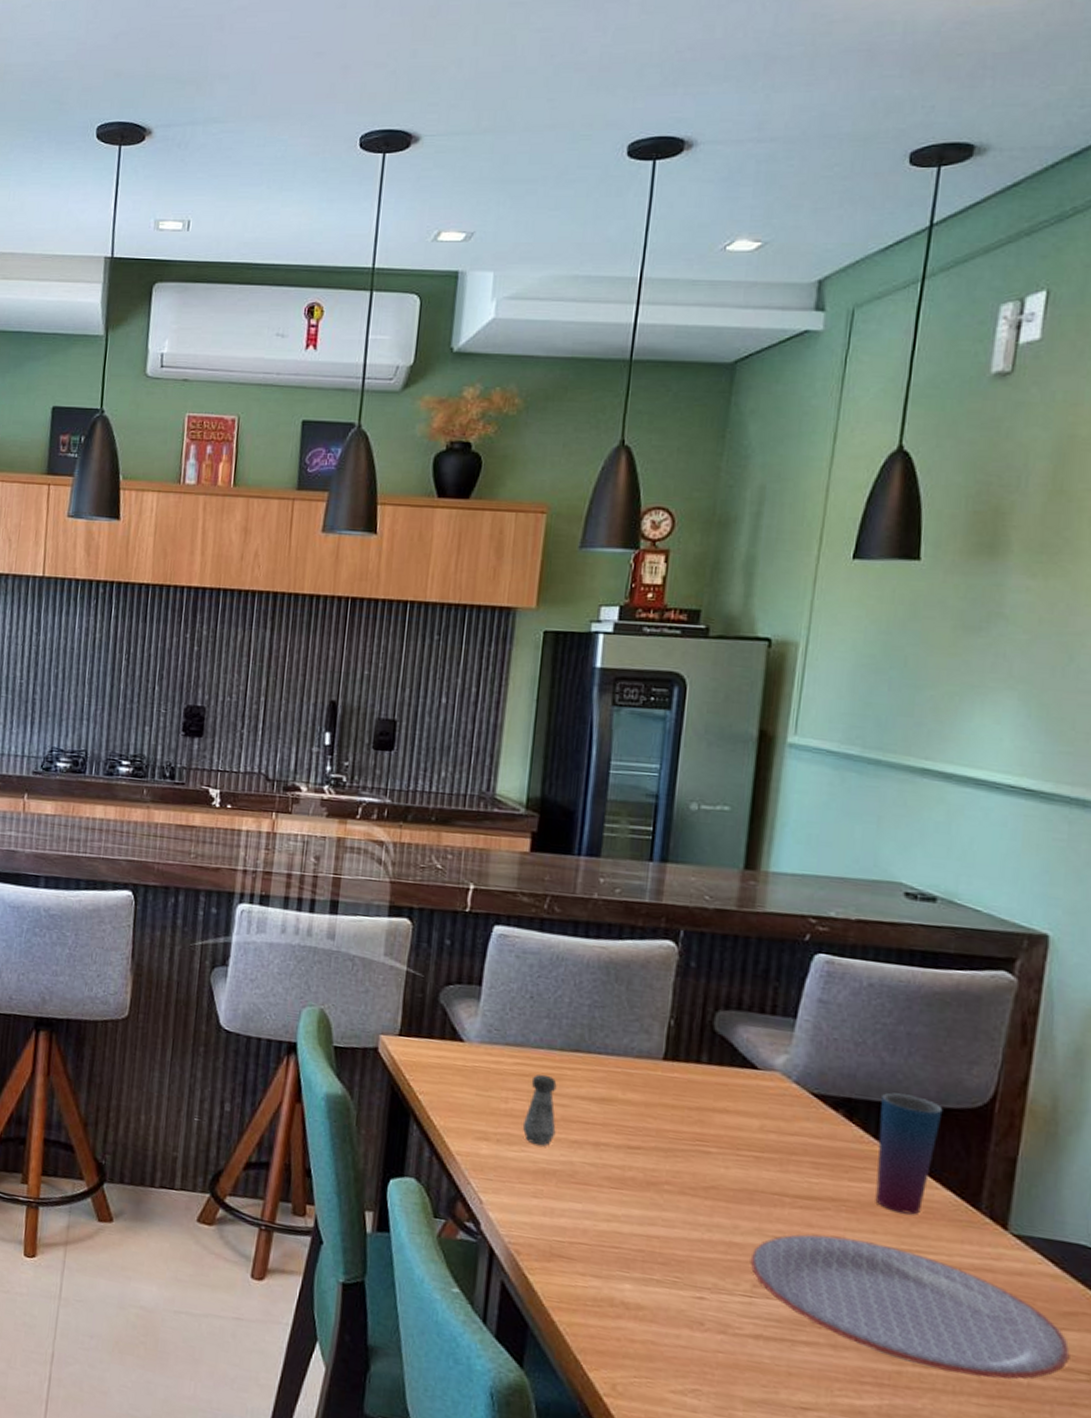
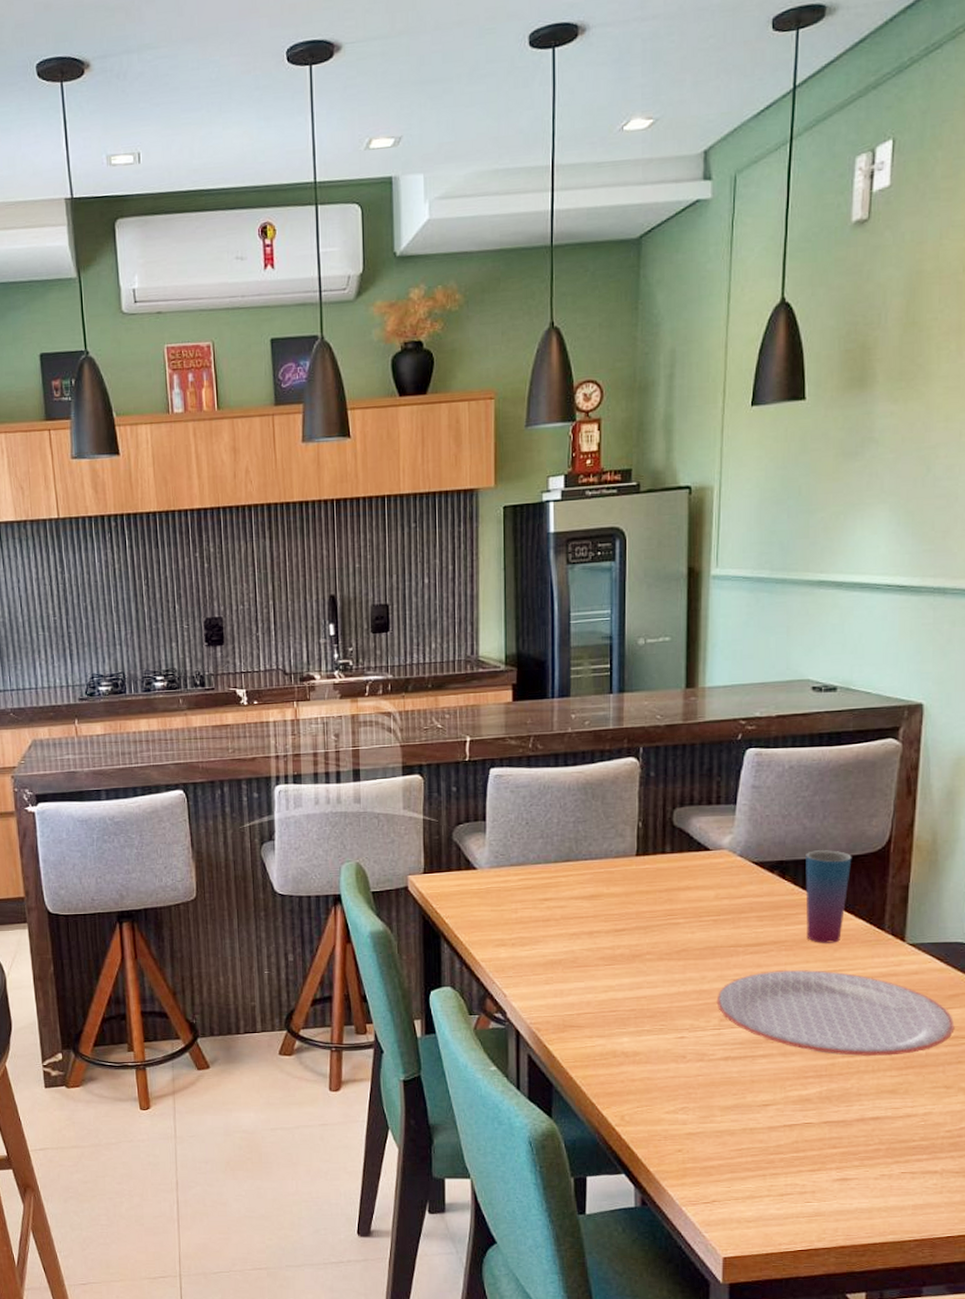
salt shaker: present [522,1074,557,1146] -> none [531,884,558,942]

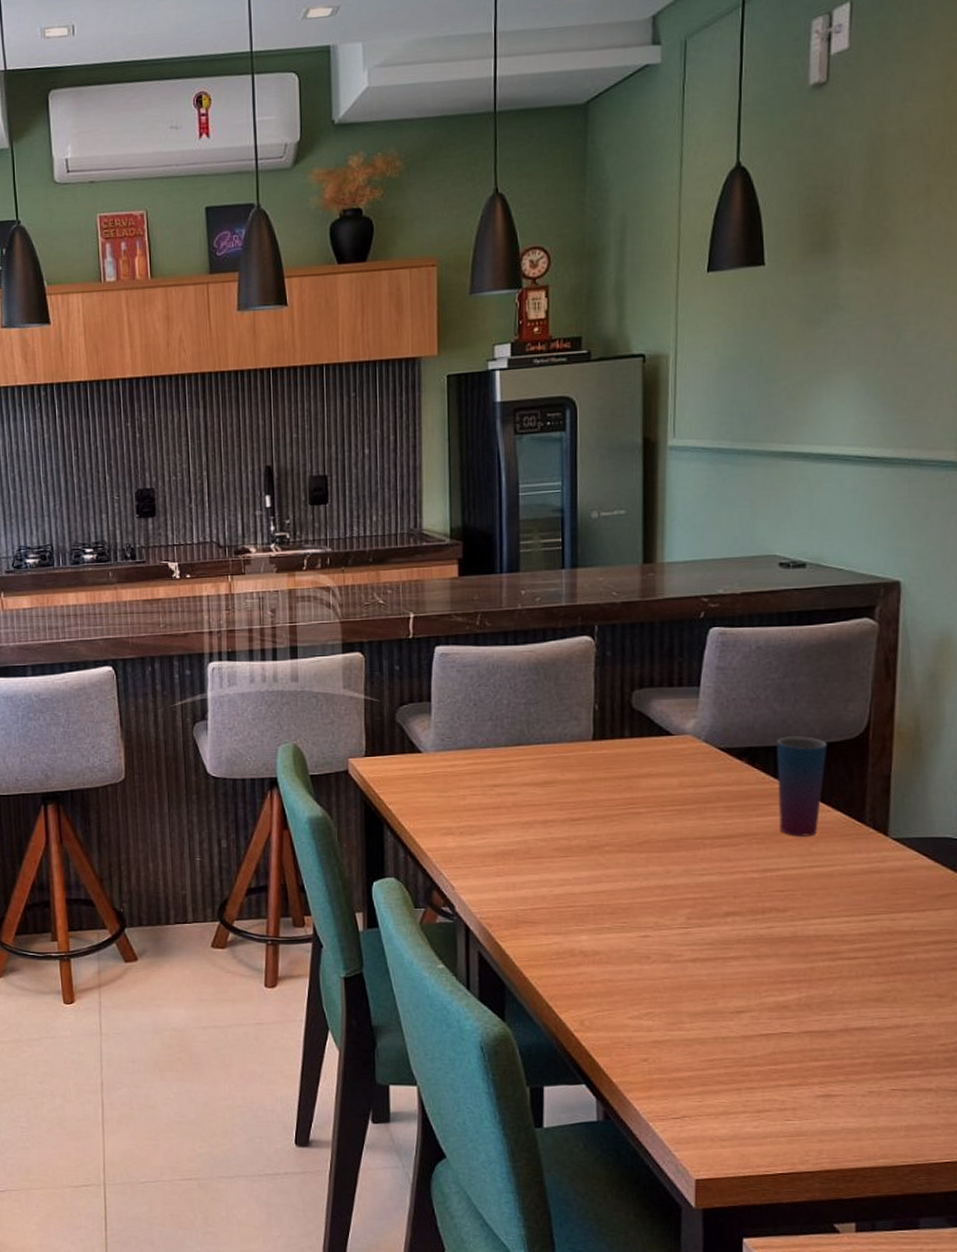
plate: present [716,970,955,1056] -> none [682,865,946,960]

